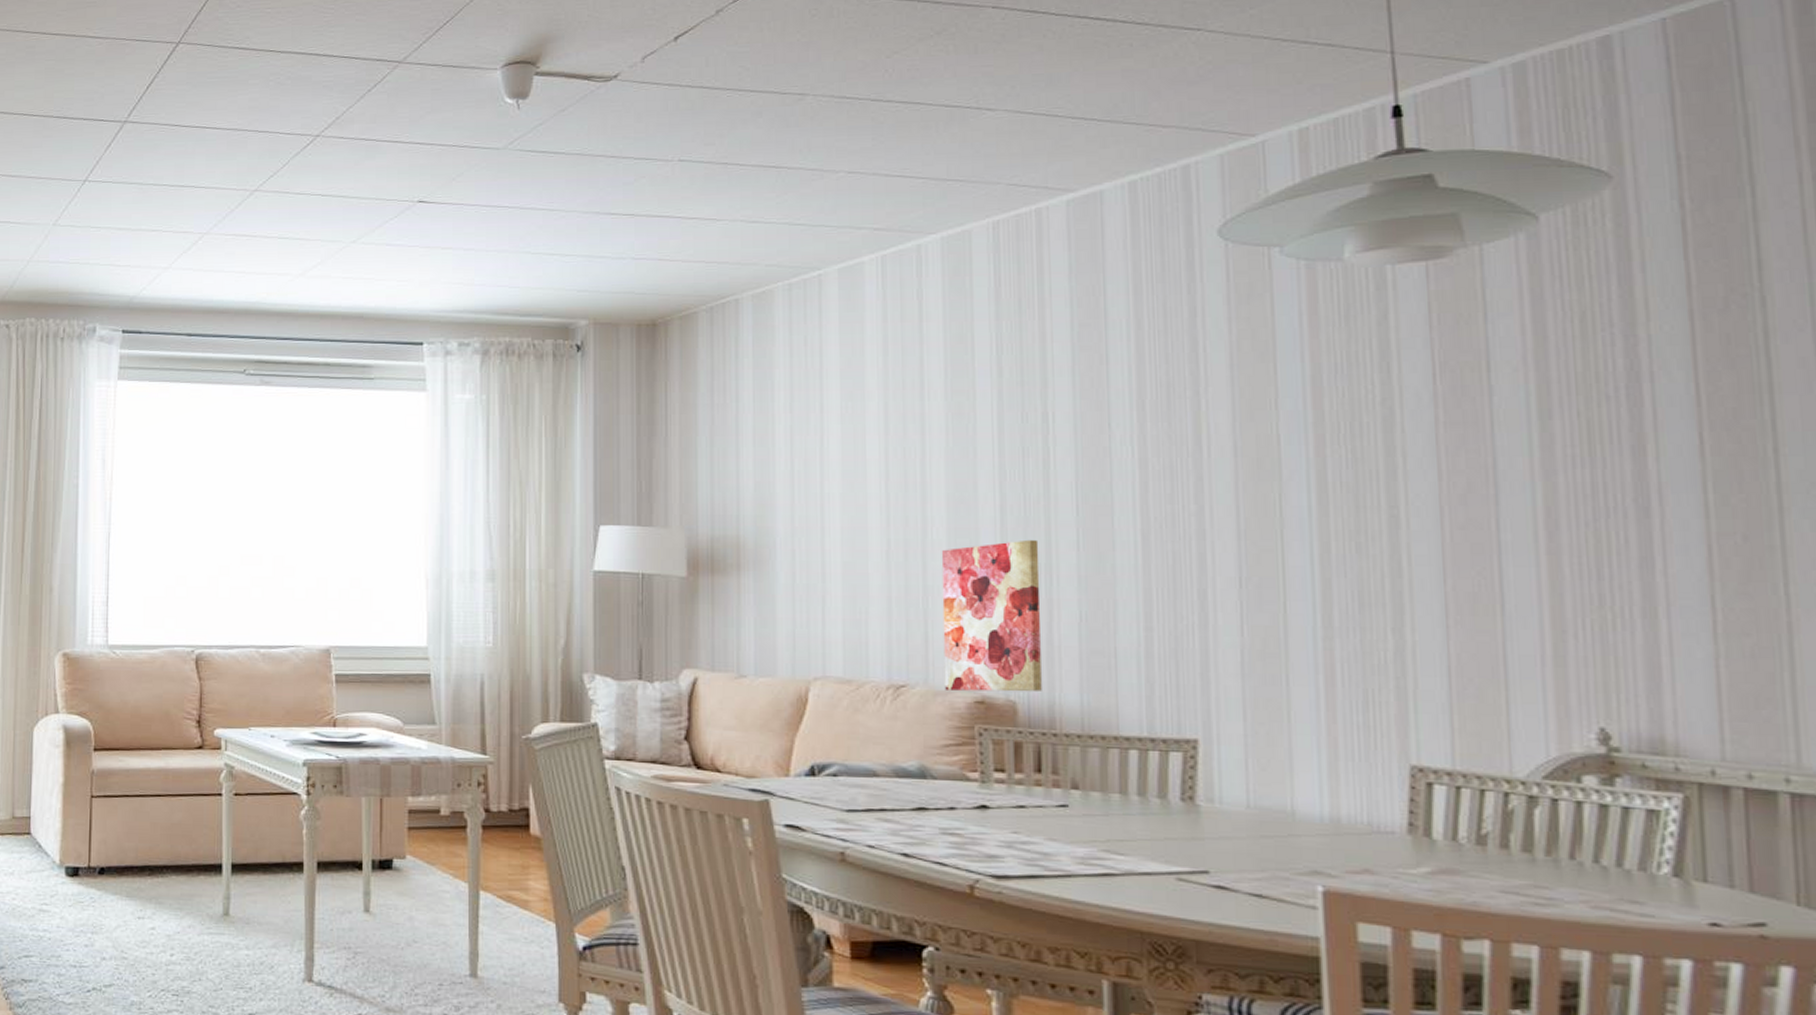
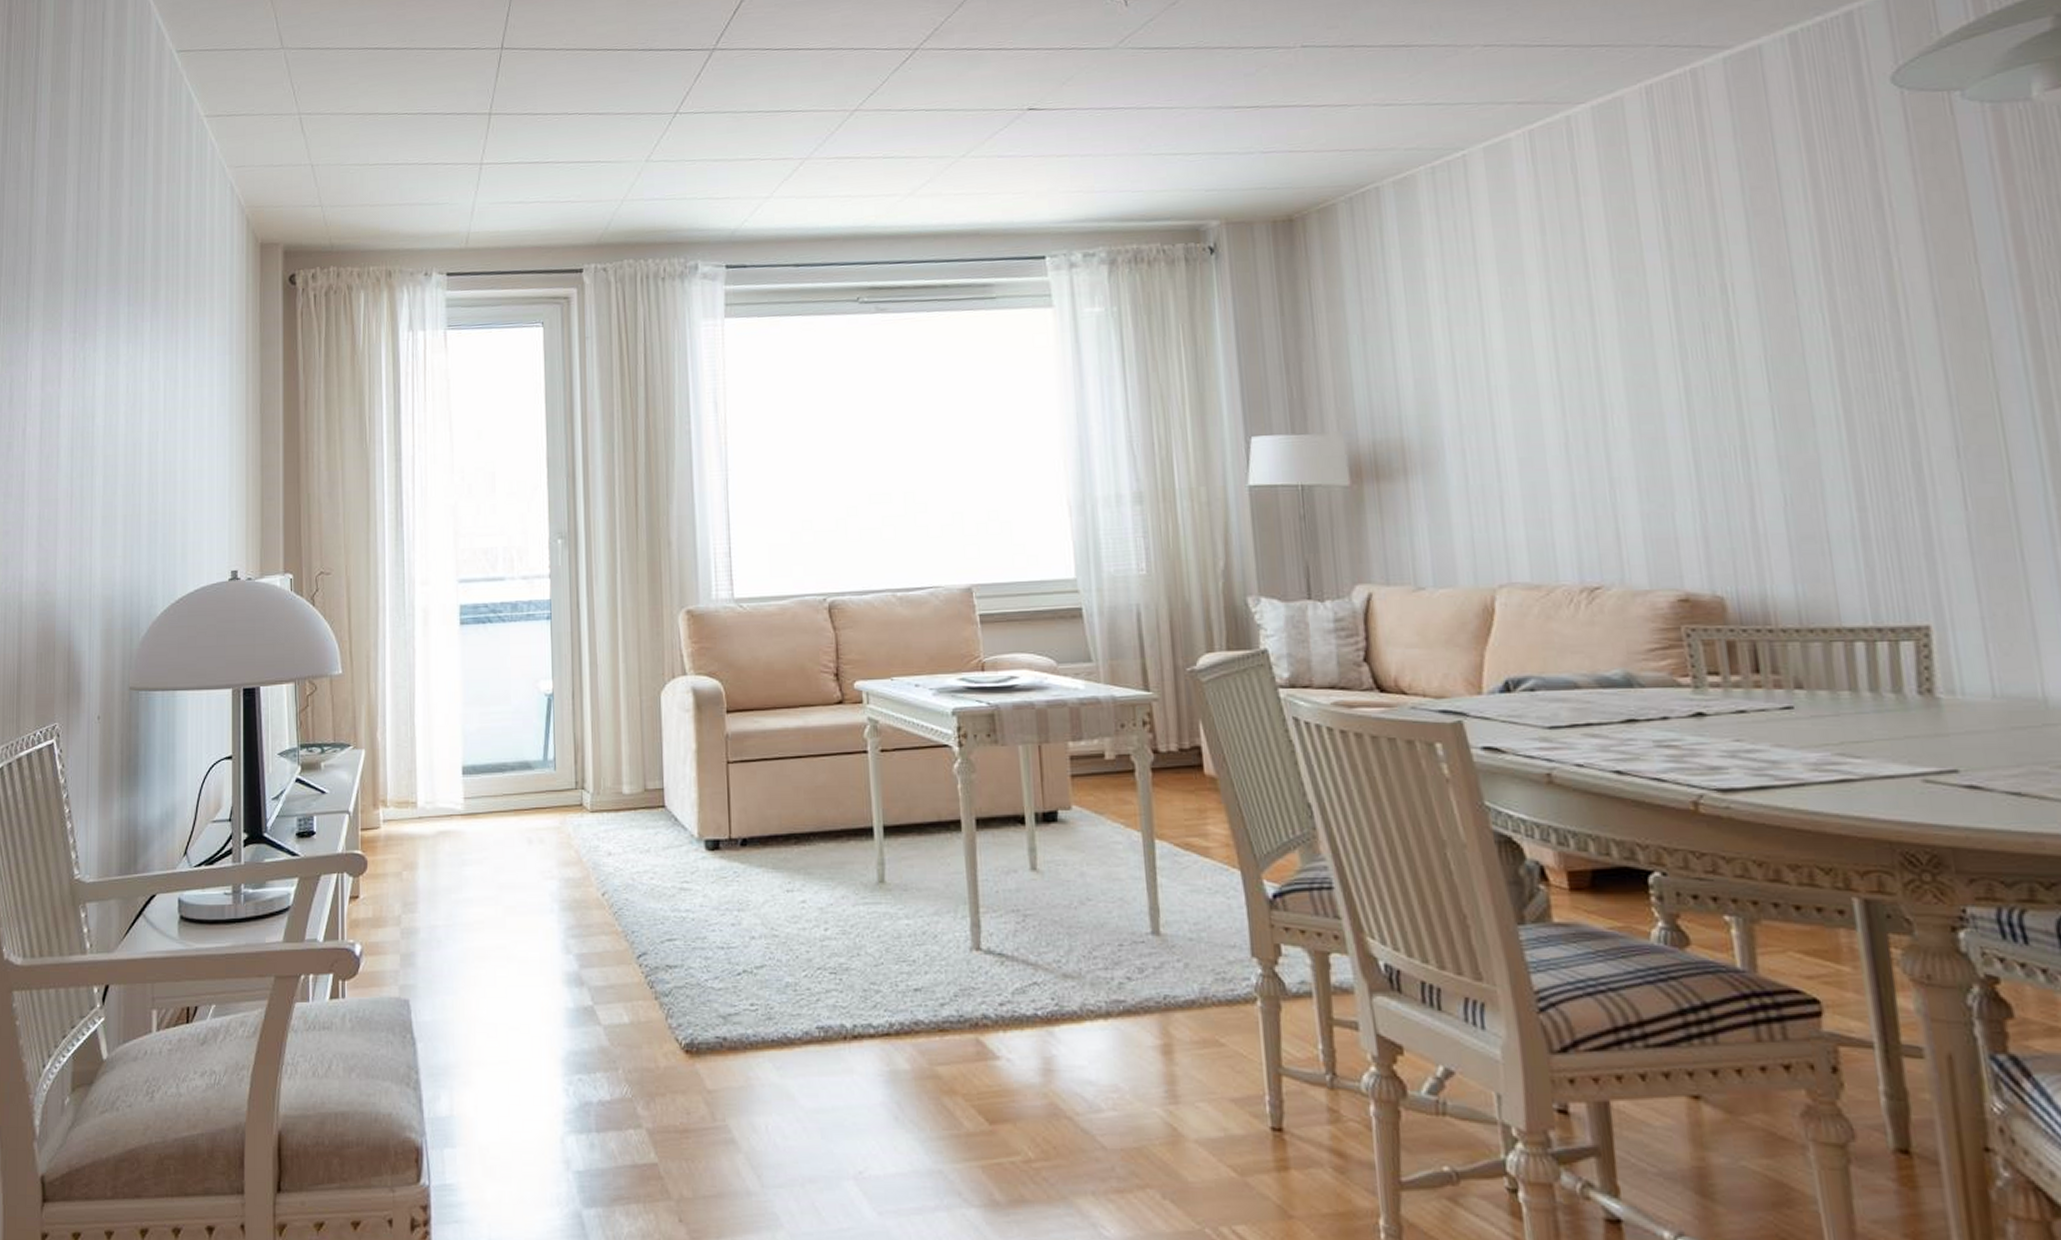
wall art: present [941,539,1042,692] -> none [1624,420,1751,590]

